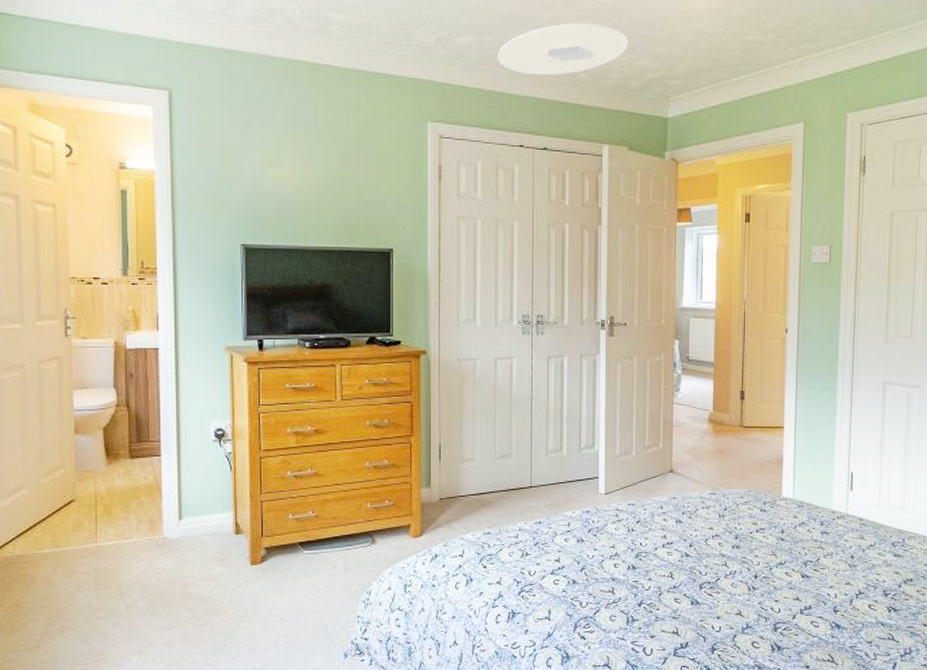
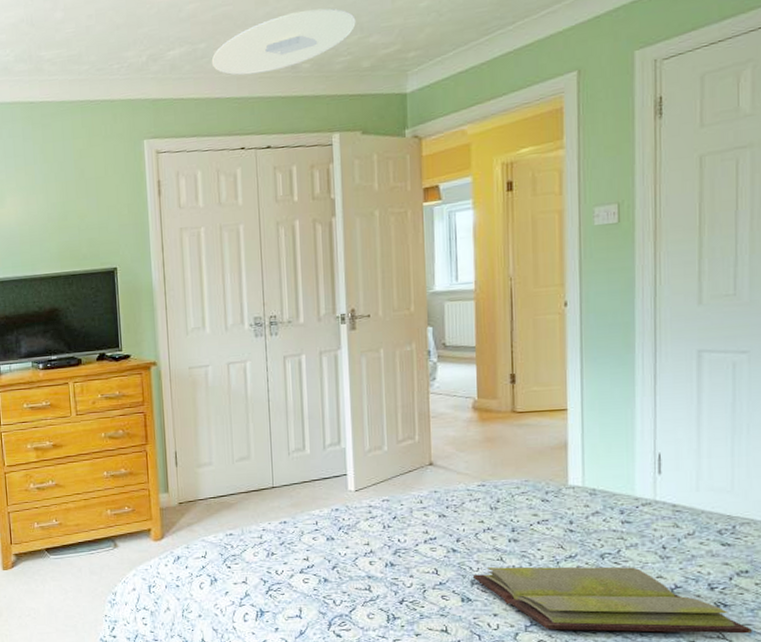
diary: none [702,572,913,636] -> present [474,566,752,634]

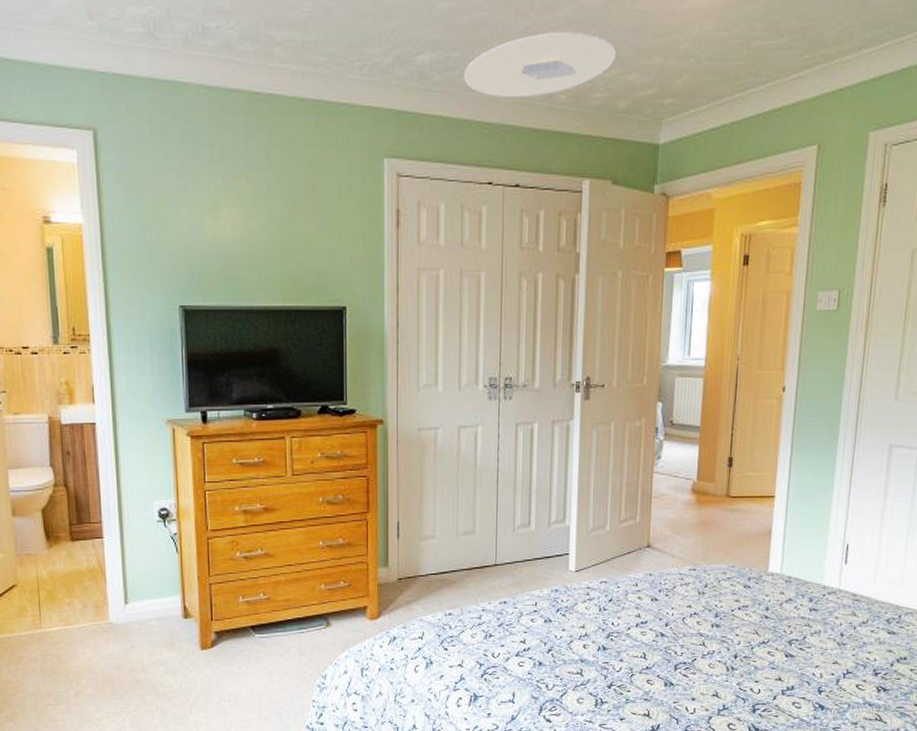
diary: present [474,566,752,634] -> none [677,651,903,716]

